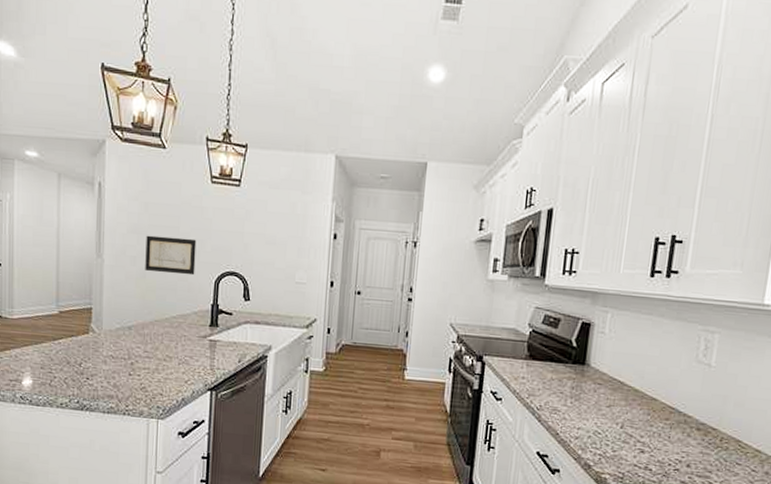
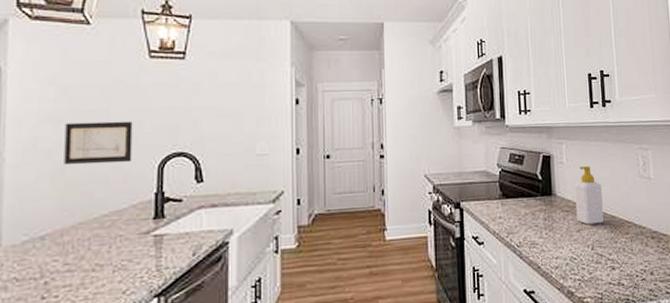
soap bottle: none [609,340,646,404] -> present [574,166,604,225]

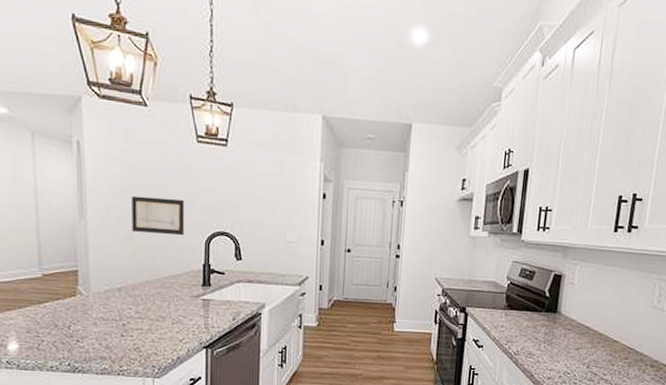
soap bottle: present [574,166,604,225] -> none [577,289,609,346]

